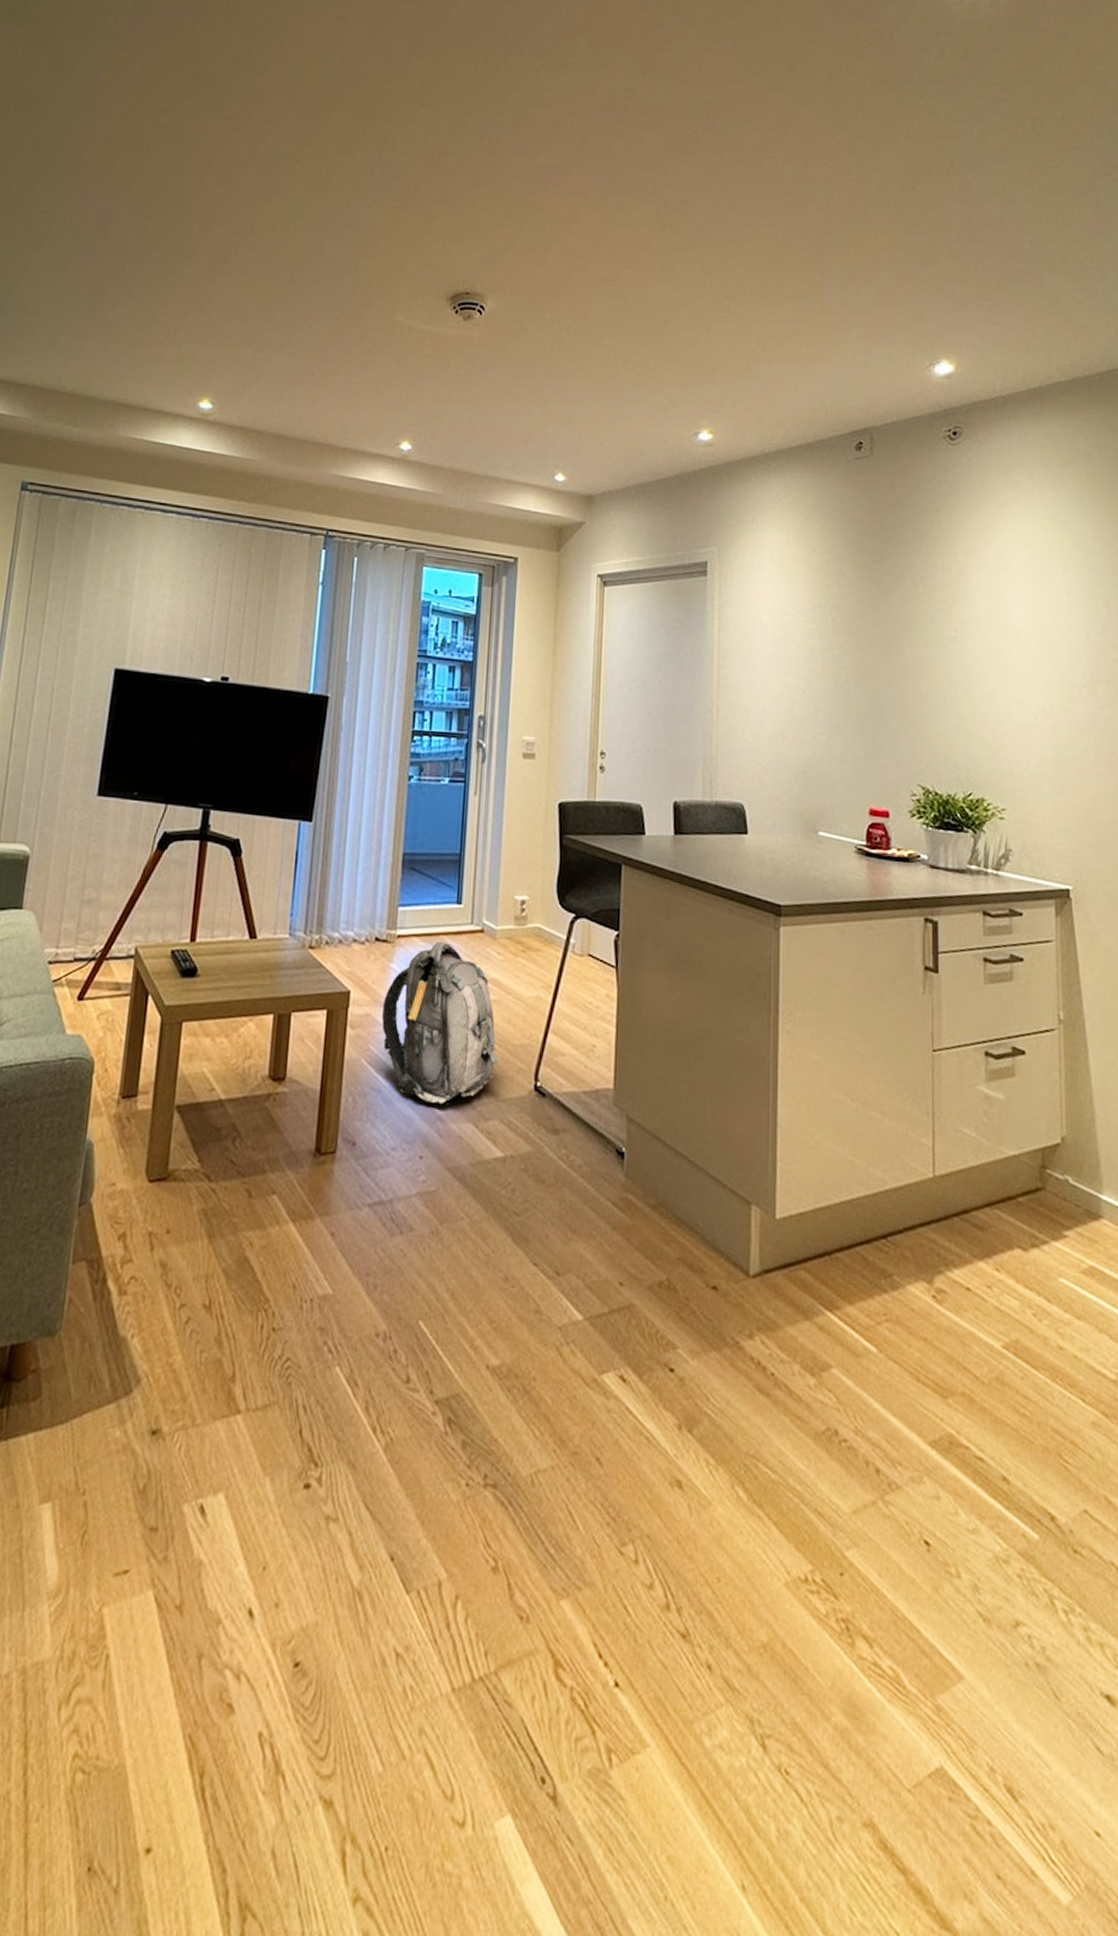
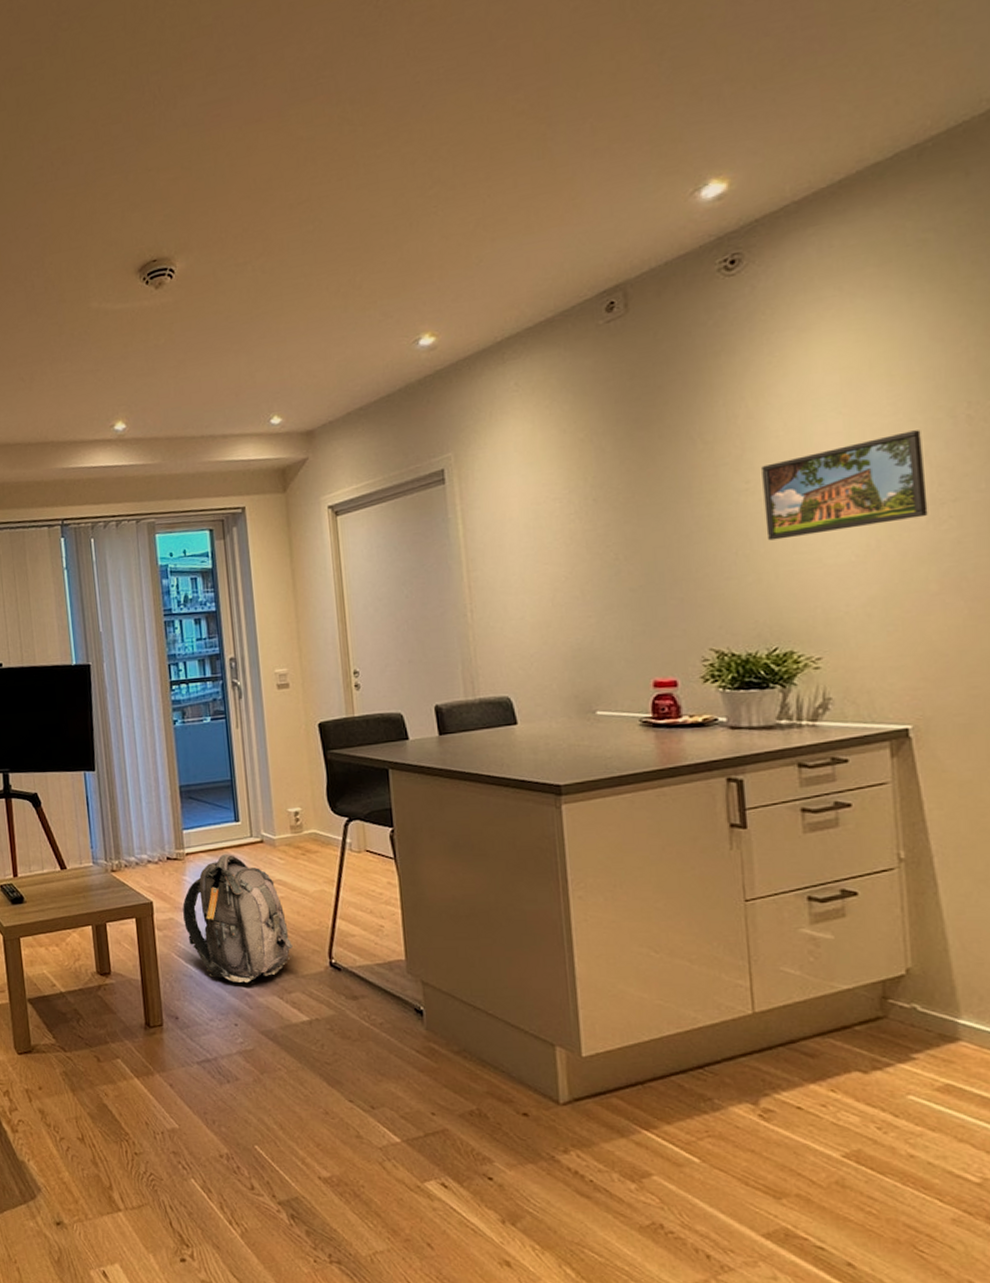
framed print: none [967,613,1089,692] -> present [761,430,928,541]

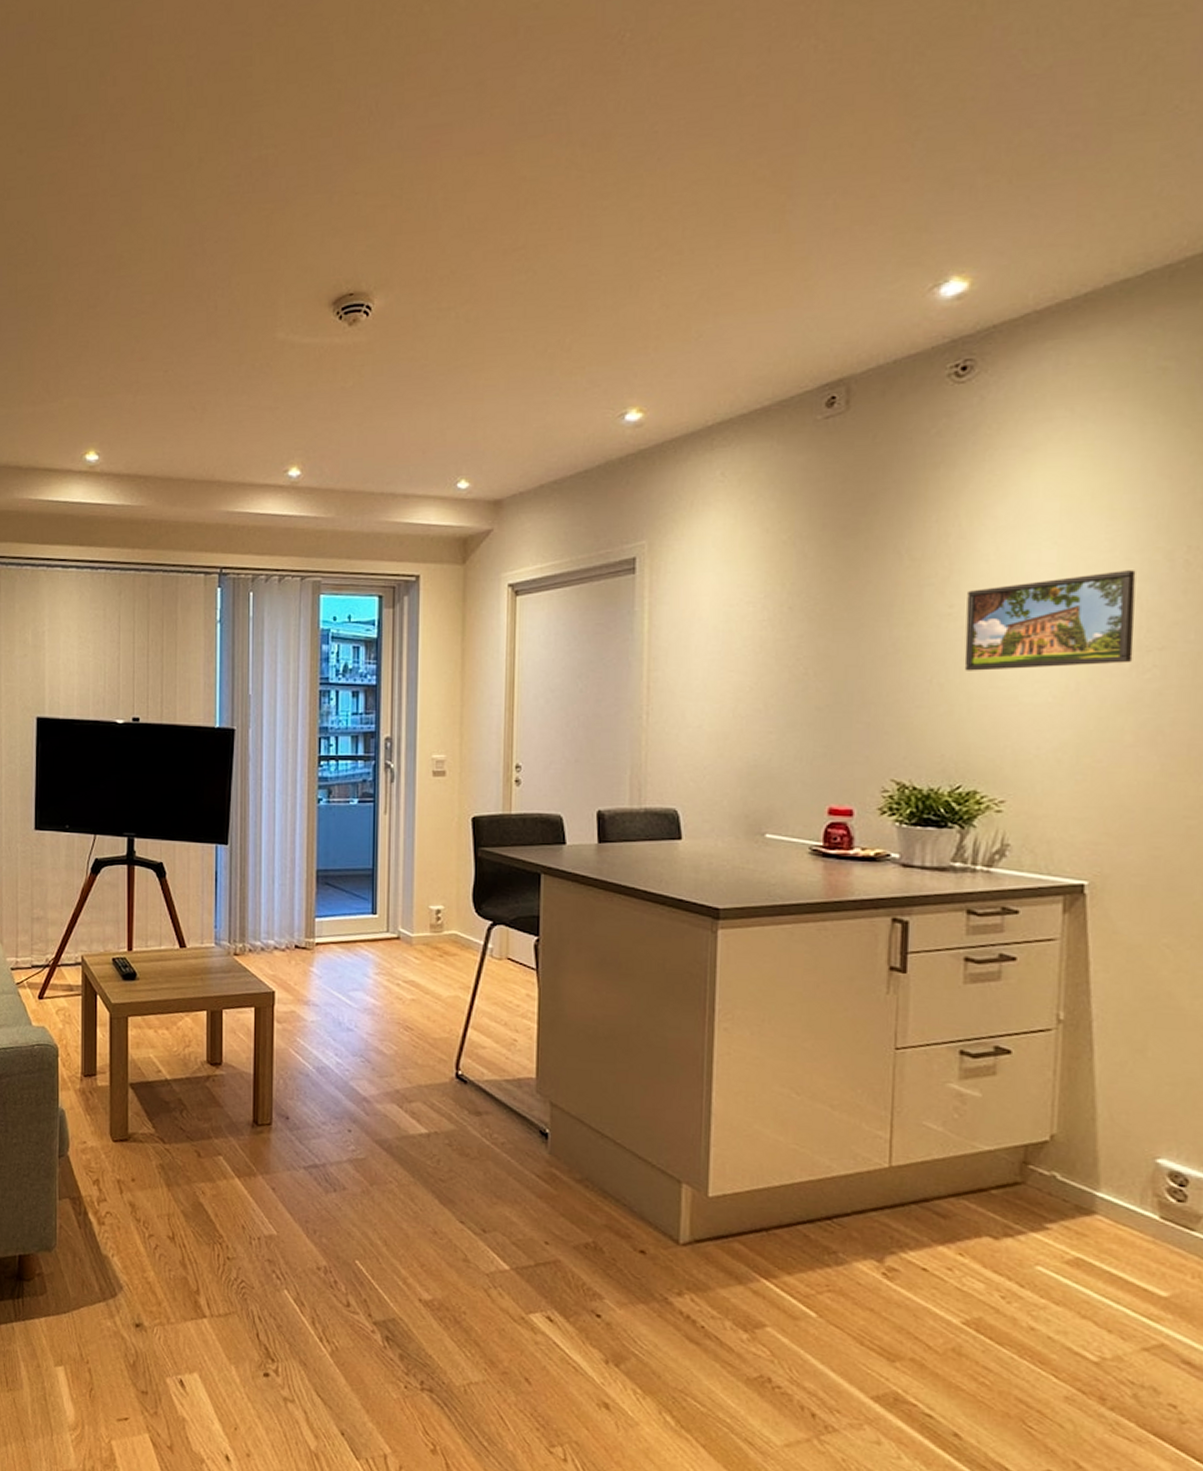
backpack: present [183,854,293,984] -> none [306,947,419,1089]

